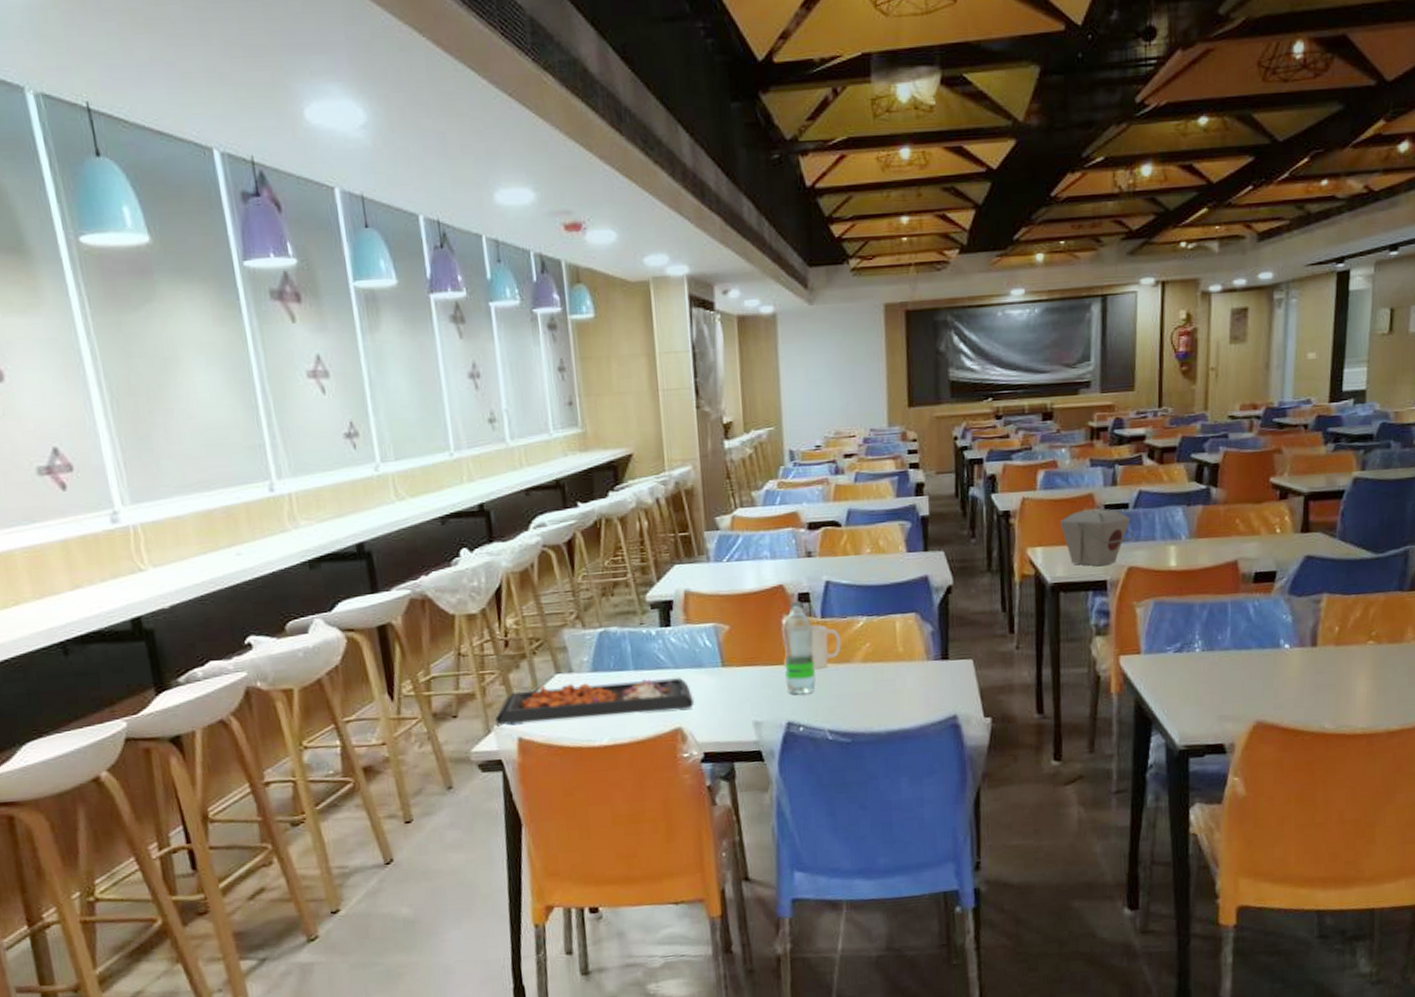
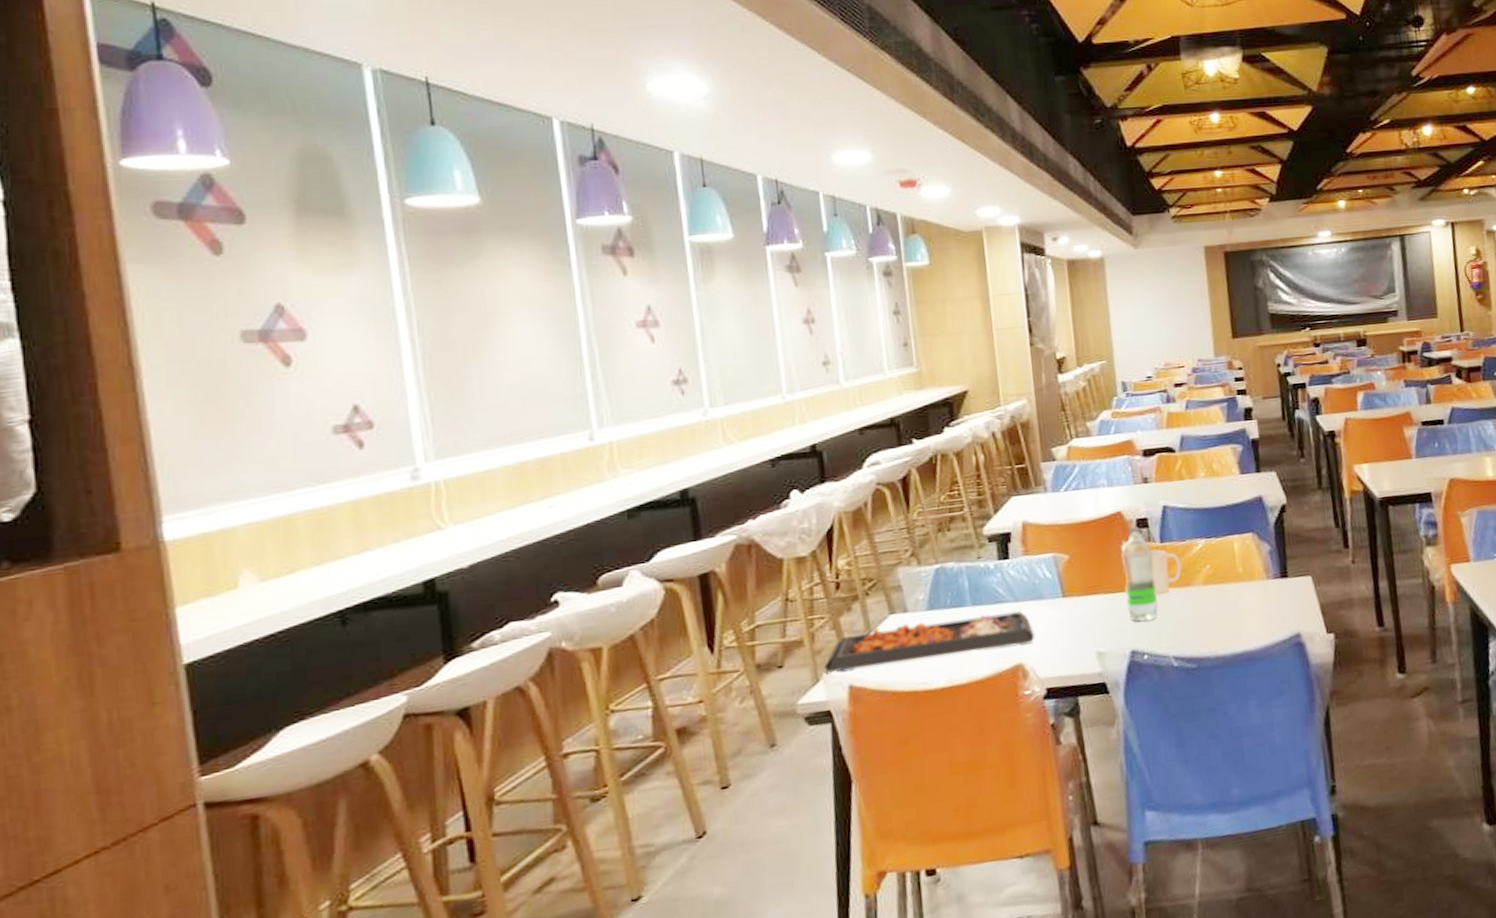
takeout container: present [1059,509,1134,567] -> none [1381,426,1452,480]

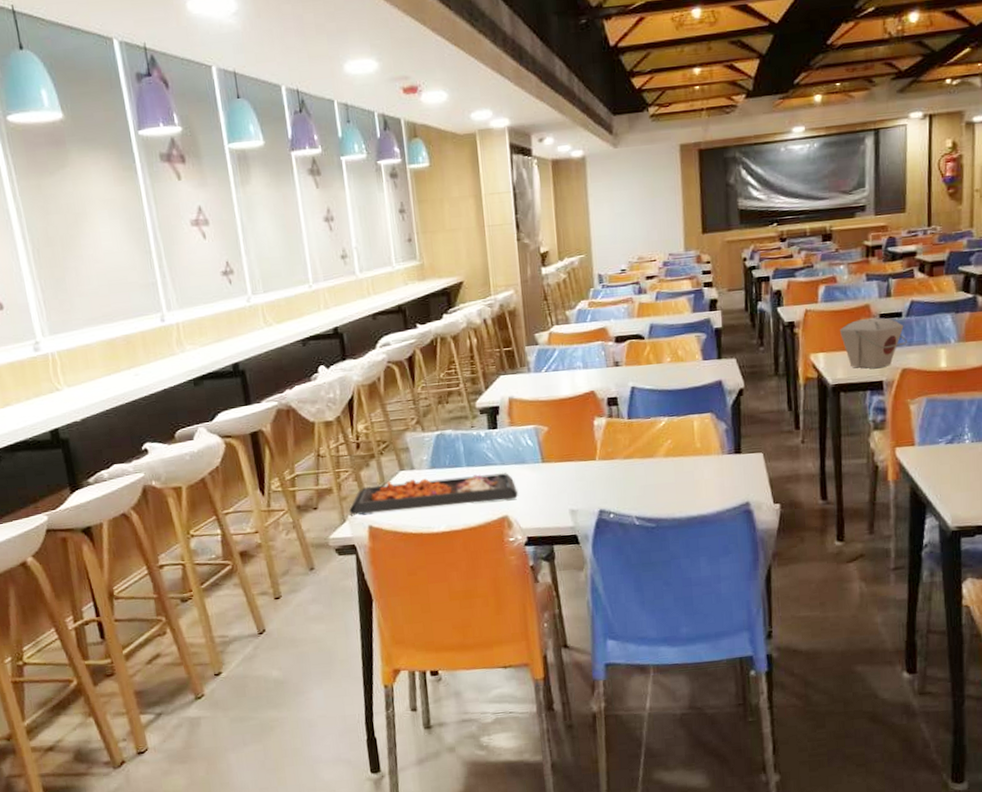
bottle: present [1122,526,1158,623] -> none [594,404,624,487]
mug: present [1150,549,1182,596] -> none [619,425,646,465]
takeout container: none [1381,426,1452,480] -> present [839,318,907,369]

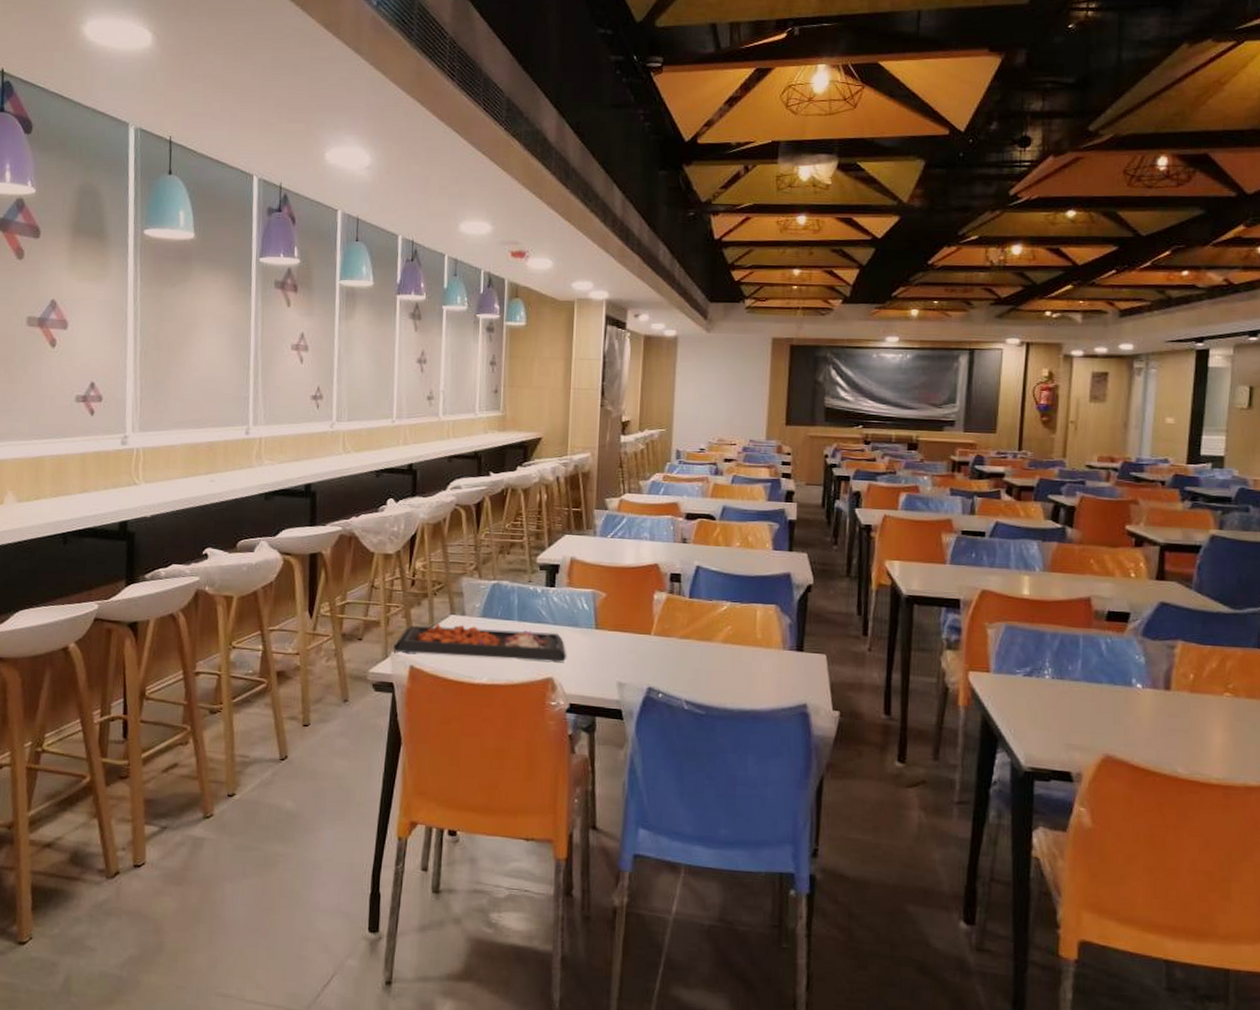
takeout container: present [839,318,907,369] -> none [918,533,989,586]

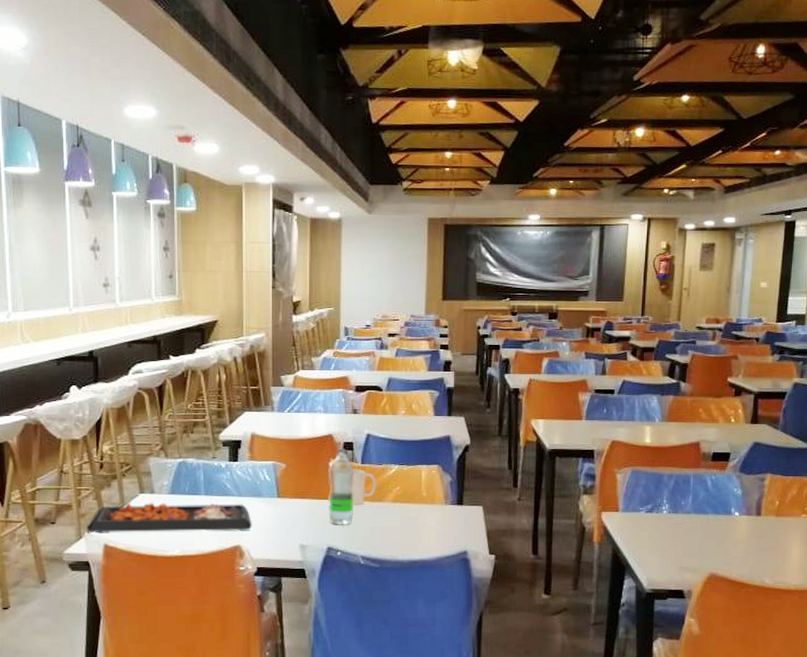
bottle: none [651,579,680,665] -> present [329,448,353,525]
mug: none [676,603,705,645] -> present [351,469,376,506]

